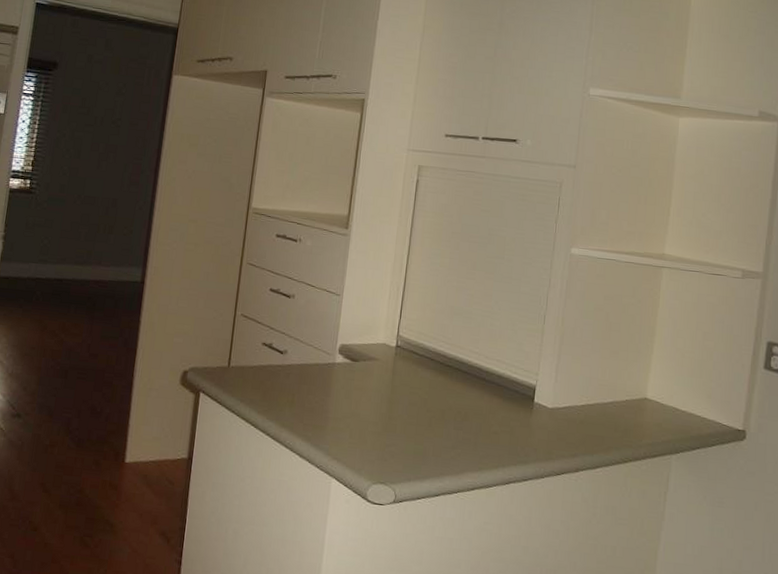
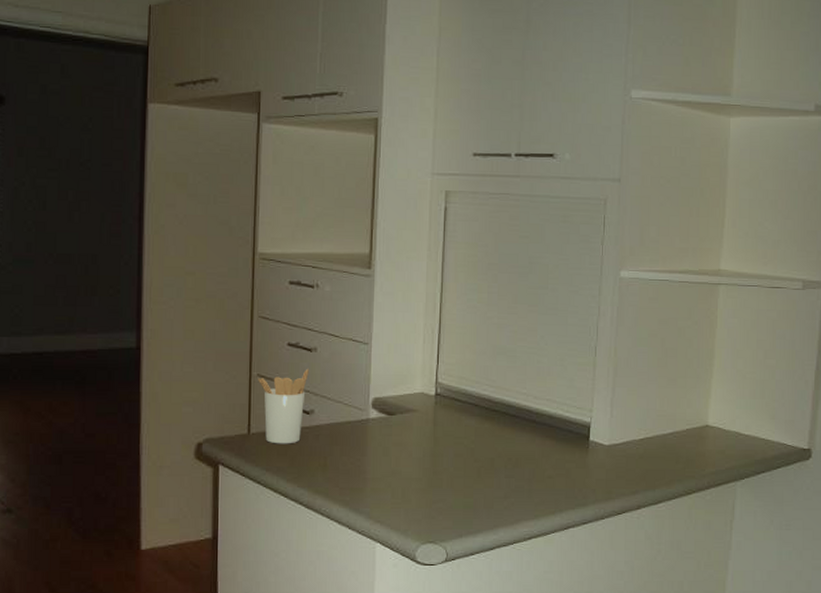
utensil holder: none [241,312,287,380] -> present [257,368,310,444]

